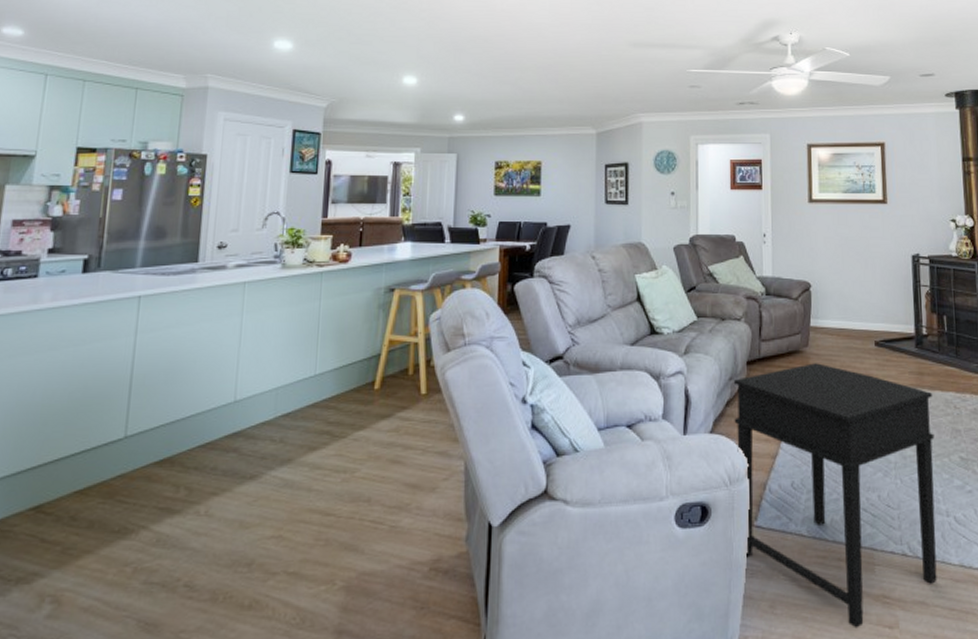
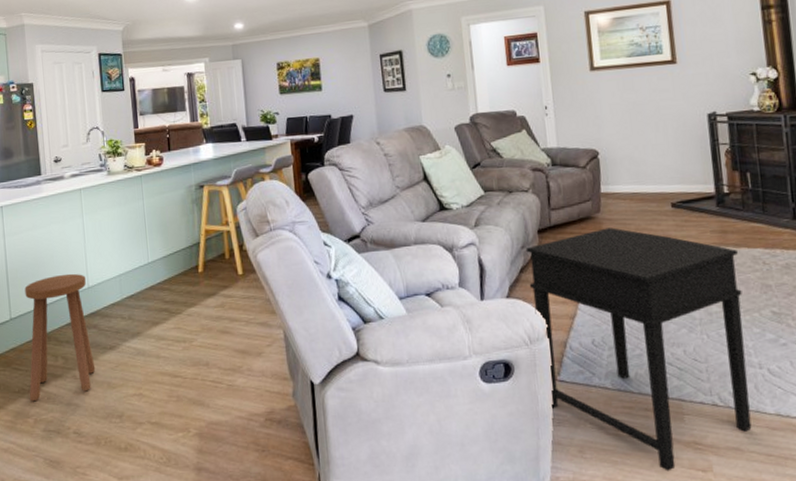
stool: none [131,383,233,545] -> present [25,273,96,402]

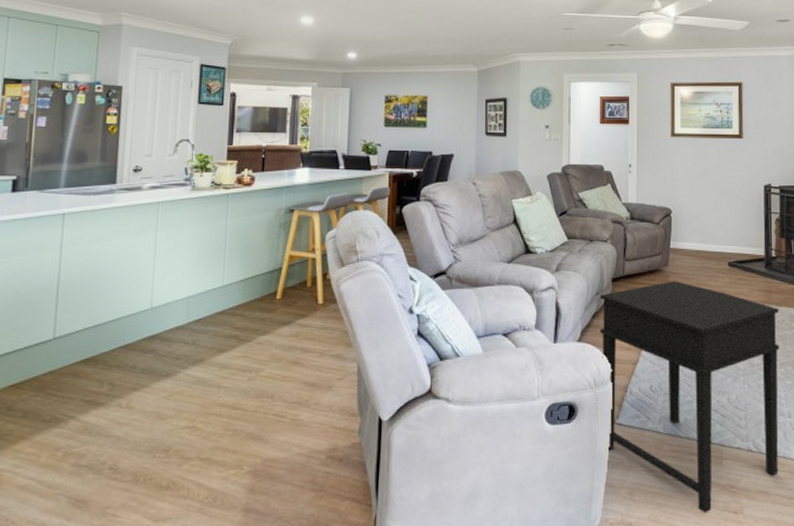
stool: present [25,273,96,402] -> none [61,292,150,432]

